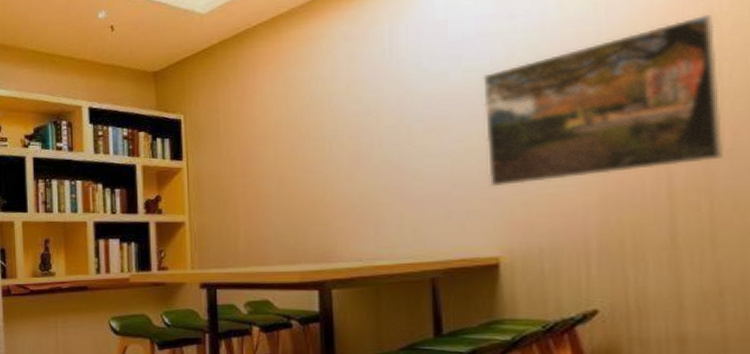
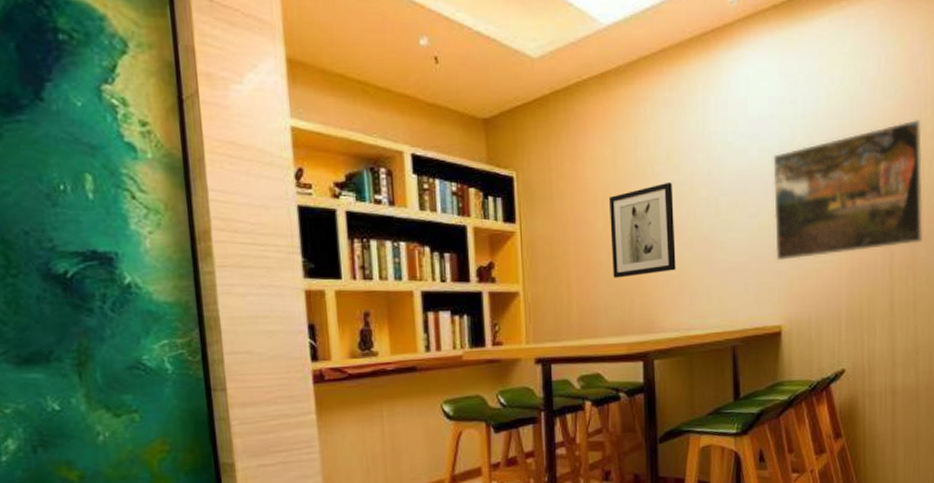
wall art: none [280,112,358,208] -> present [609,182,676,278]

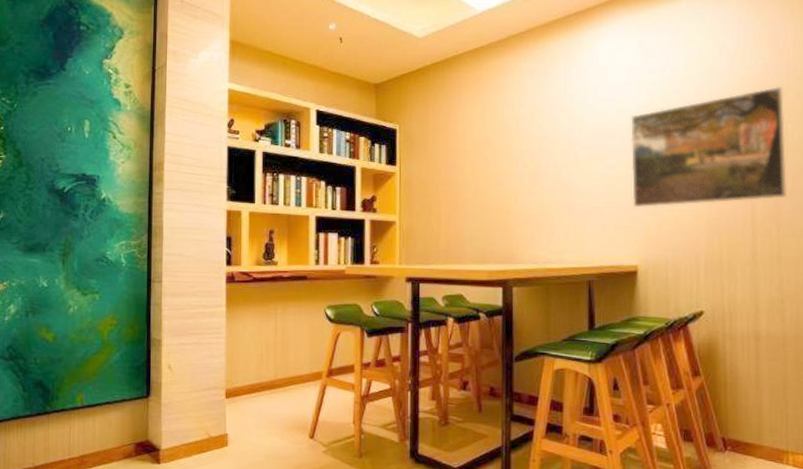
wall art: present [609,182,676,278] -> none [477,136,536,215]

